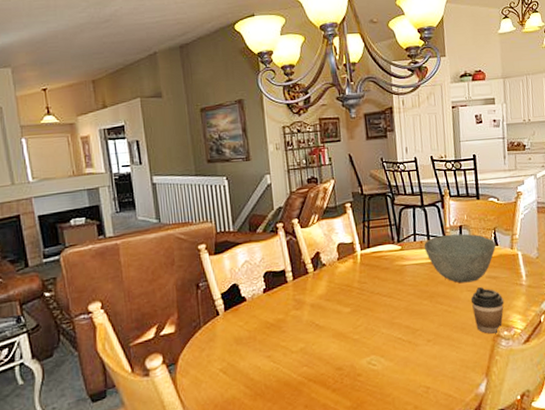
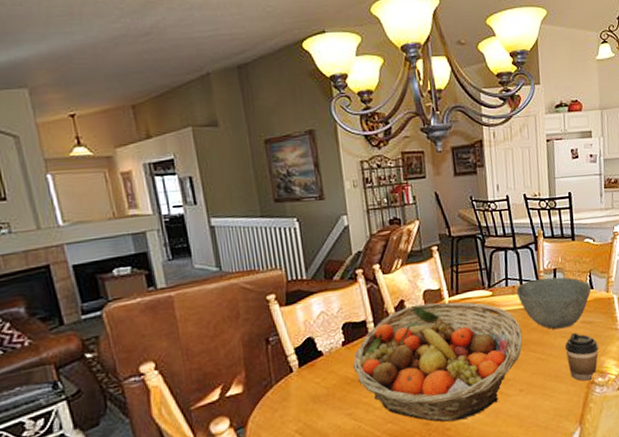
fruit basket: none [273,255,430,368] -> present [353,302,523,422]

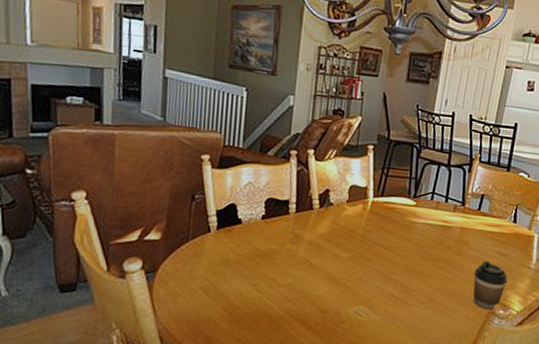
fruit basket: present [353,302,523,422] -> none [267,197,436,317]
bowl: present [516,277,591,330] -> none [439,200,515,255]

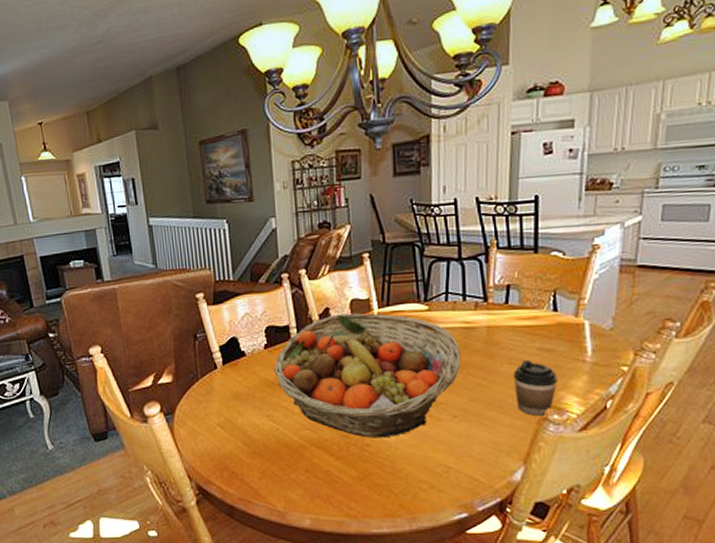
fruit basket: none [267,197,436,317] -> present [274,312,461,438]

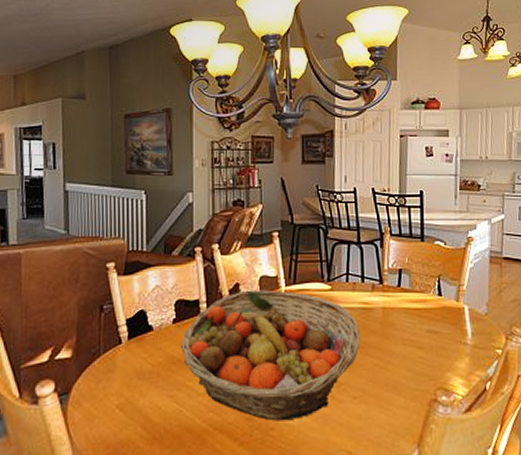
coffee cup: present [513,361,558,416] -> none [406,342,445,397]

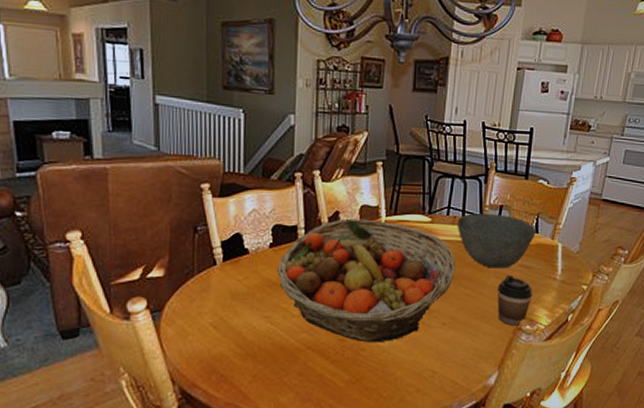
bowl: none [357,277,439,335] -> present [456,213,536,269]
coffee cup: none [406,342,445,397] -> present [497,276,533,326]

